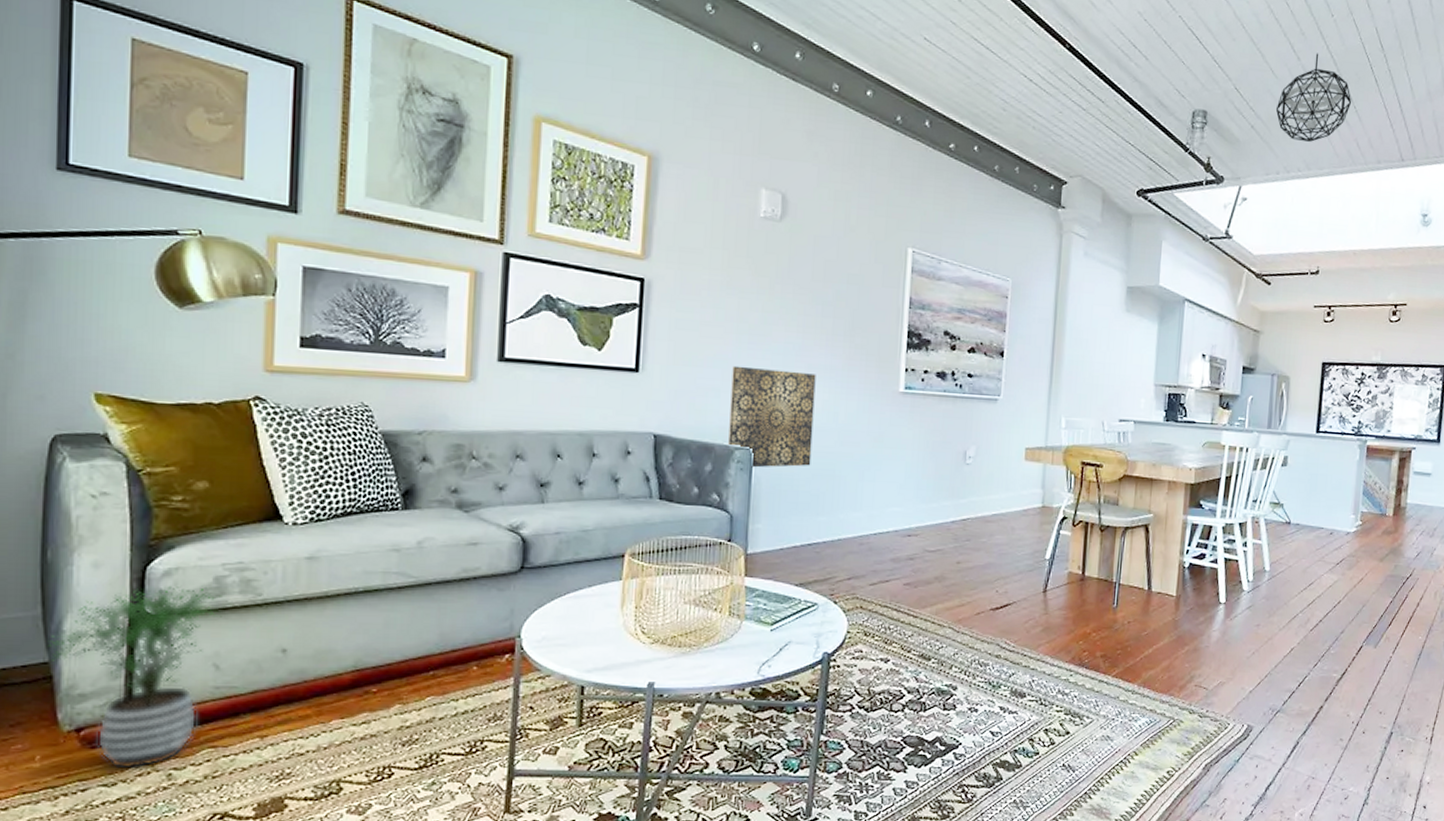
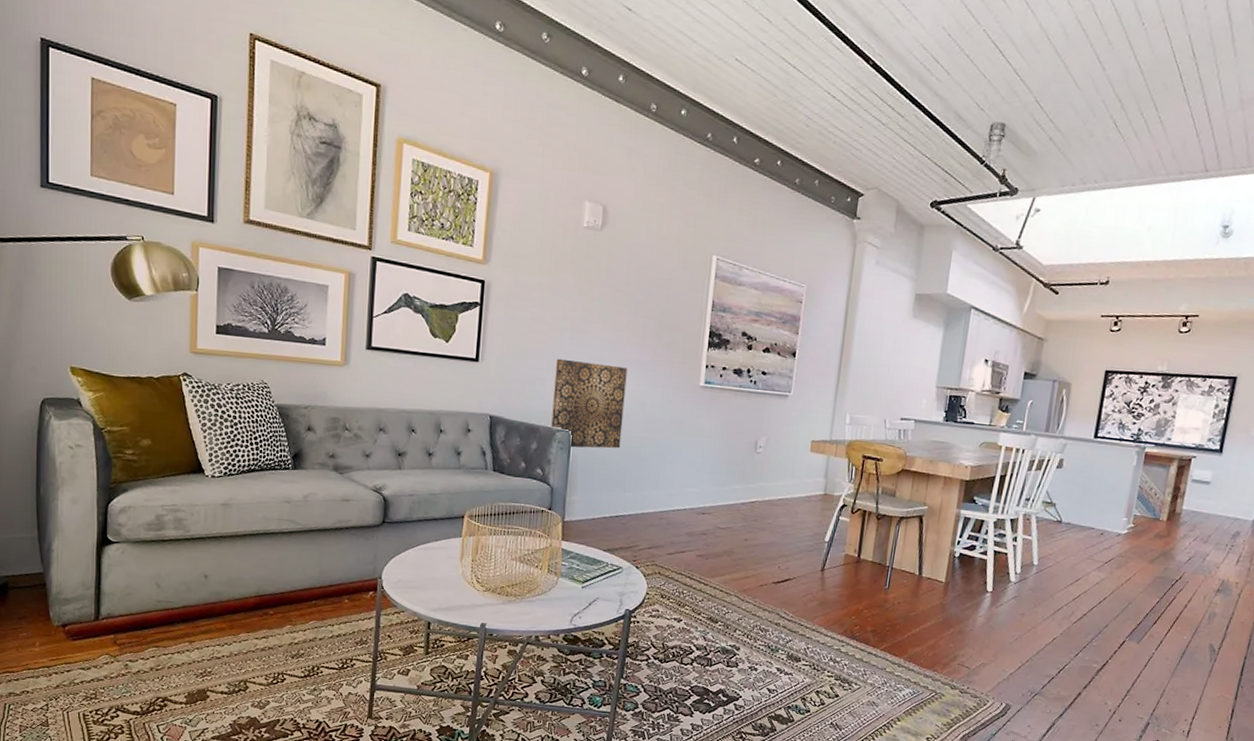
potted plant: present [47,585,222,770] -> none [42,519,161,659]
pendant light: present [1275,53,1352,143] -> none [1076,63,1157,154]

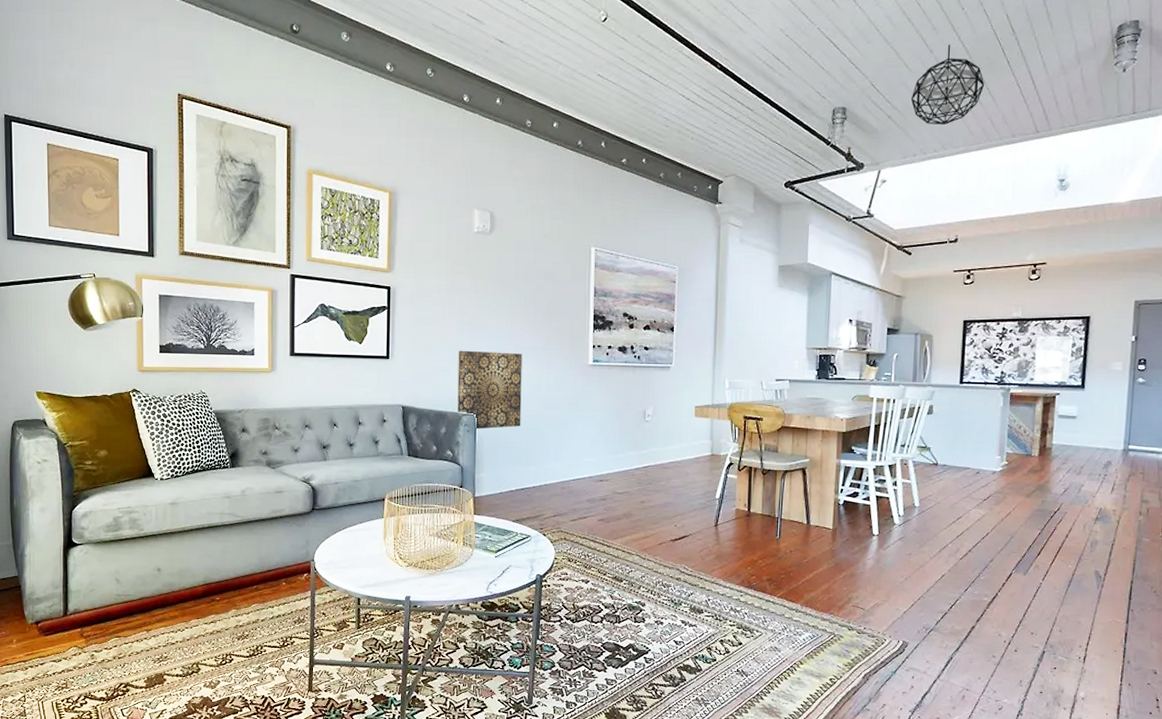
pendant light: none [1076,63,1157,154] -> present [910,44,985,126]

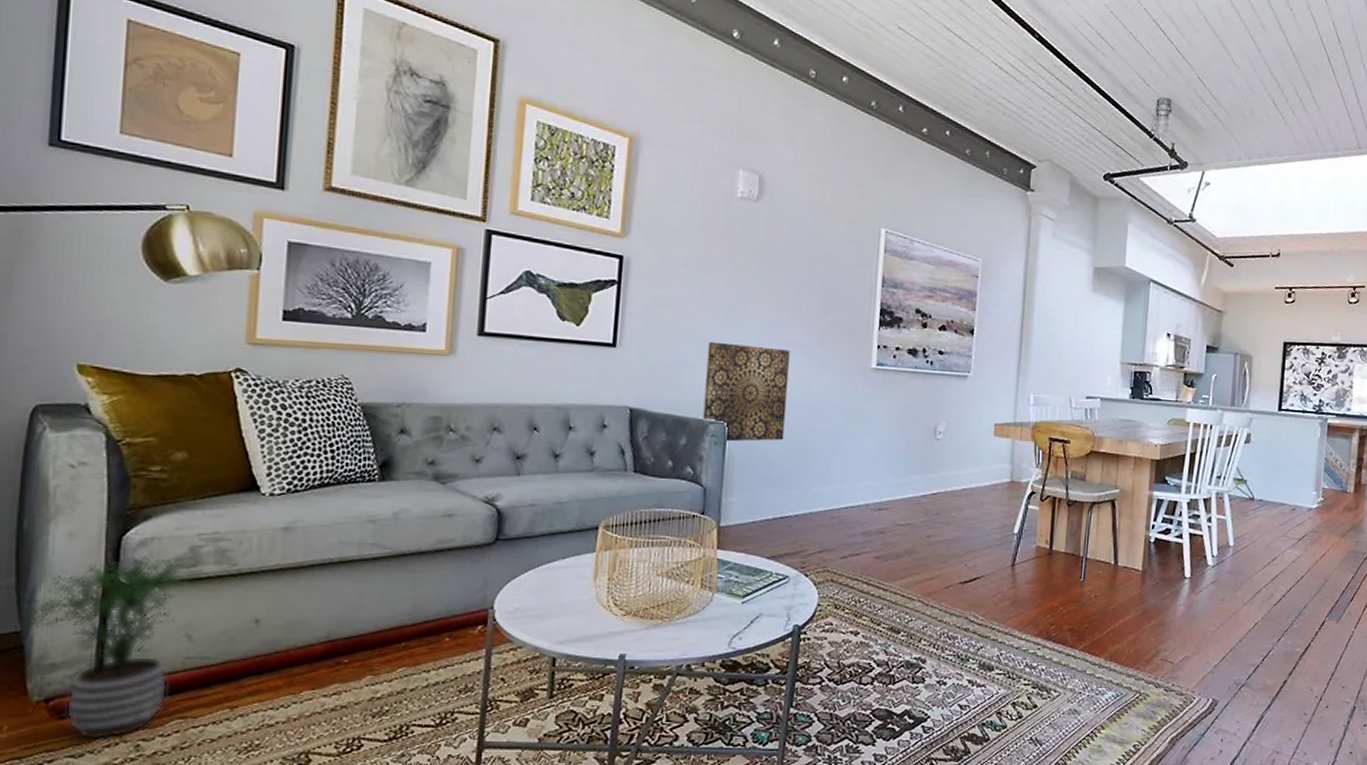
potted plant: none [16,523,119,651] -> present [19,555,196,741]
pendant light: present [910,44,985,126] -> none [1237,45,1311,131]

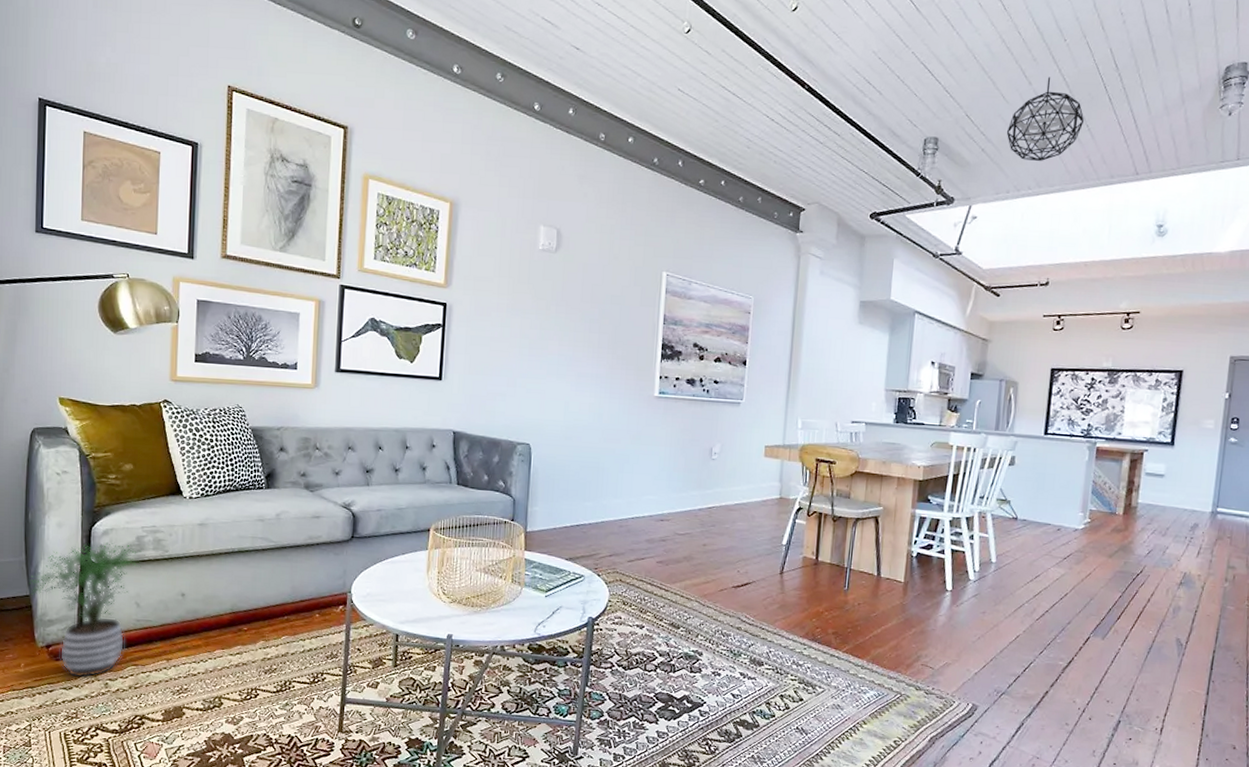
wall art: present [703,341,790,442] -> none [512,374,584,460]
pendant light: none [1237,45,1311,131] -> present [1006,77,1085,162]

